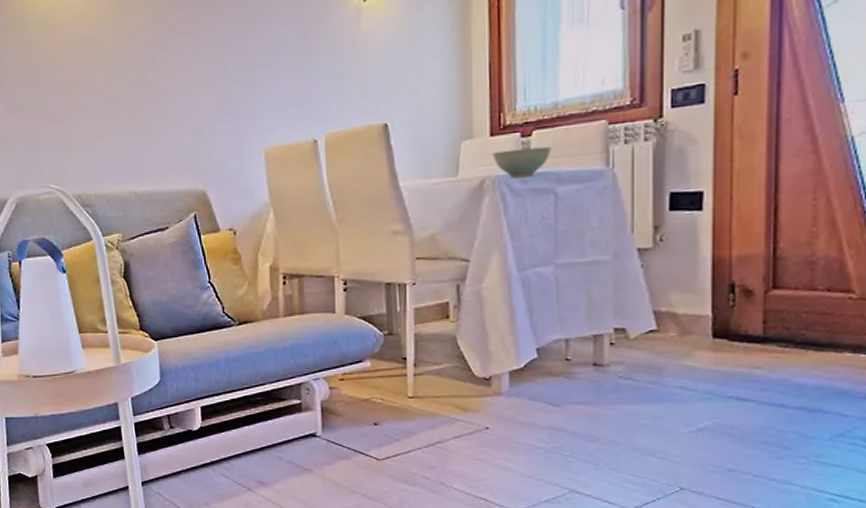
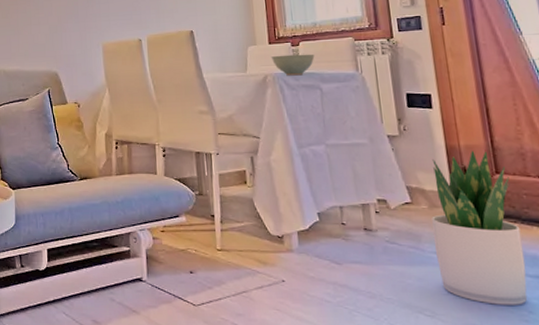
planter: none [678,261,791,442] -> present [431,151,528,305]

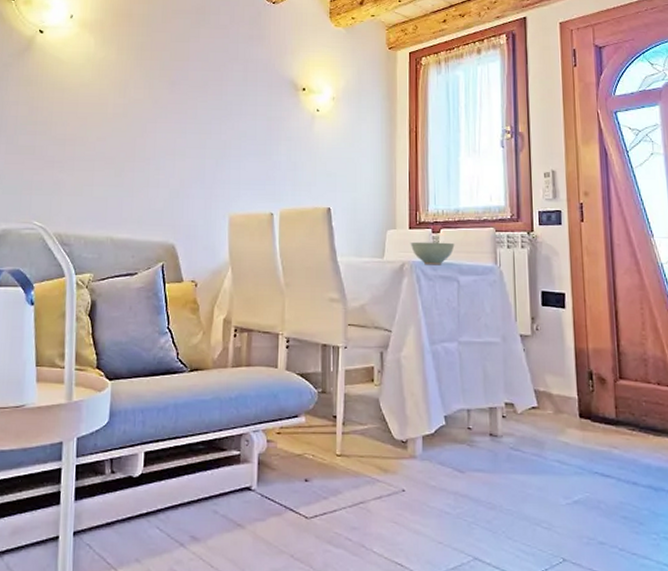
planter: present [431,151,528,305] -> none [556,355,640,517]

